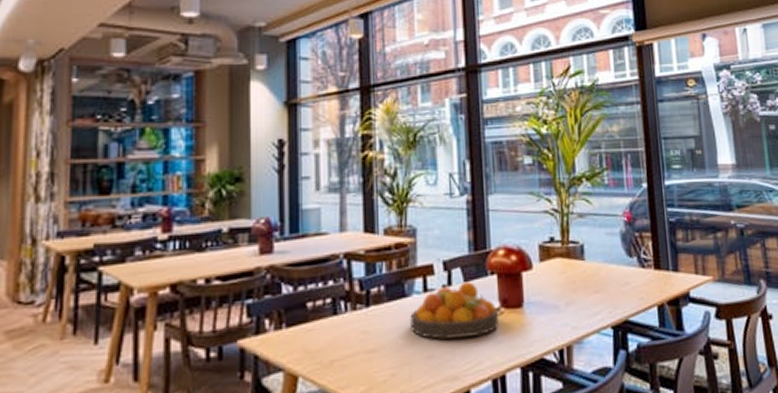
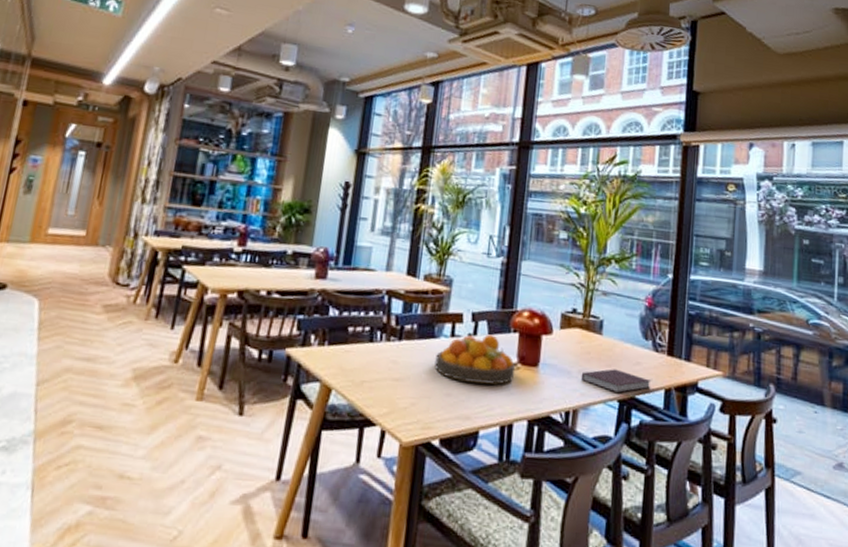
notebook: none [569,294,643,320] -> present [581,369,652,394]

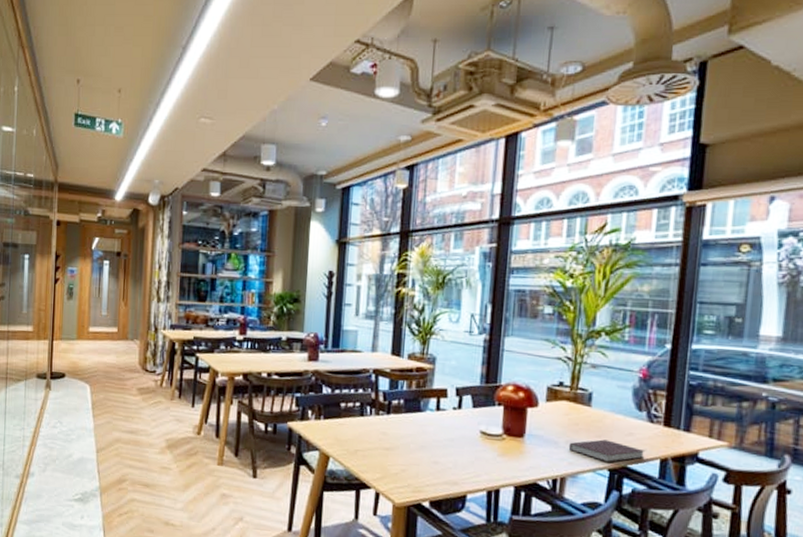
fruit bowl: present [434,334,516,385] -> none [422,408,501,454]

